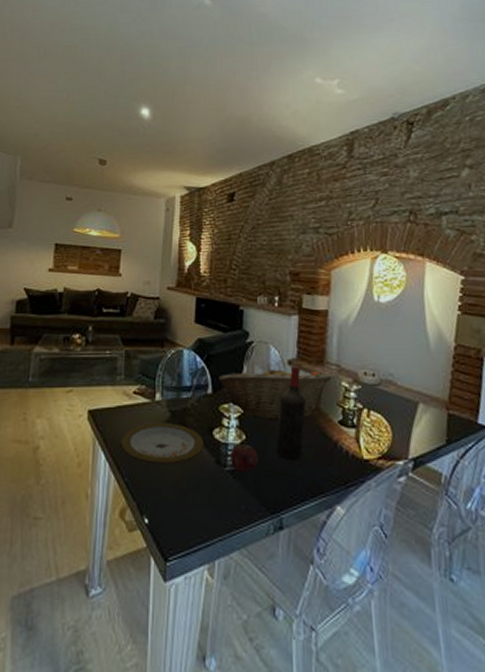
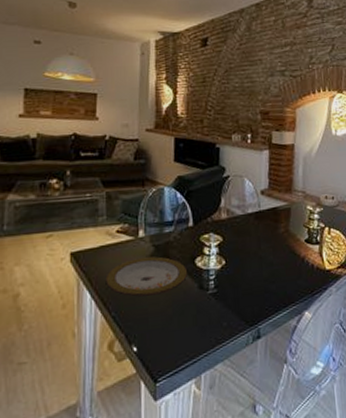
fruit basket: present [218,365,333,420] -> none [198,196,300,245]
apple: present [230,443,258,473] -> none [212,267,237,295]
wine bottle: present [276,364,306,461] -> none [252,194,278,279]

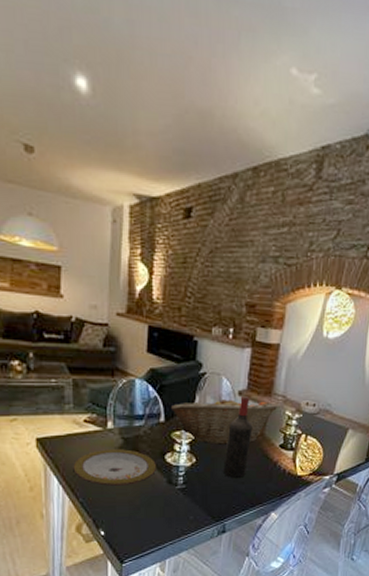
fruit basket: none [198,196,300,245] -> present [170,395,279,445]
wine bottle: none [252,194,278,279] -> present [223,395,253,479]

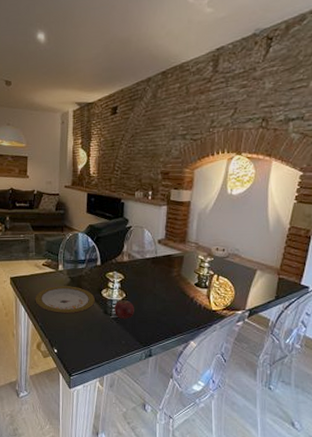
fruit basket: present [170,395,279,445] -> none [105,244,192,283]
apple: none [181,465,206,490] -> present [114,299,134,320]
wine bottle: present [223,395,253,479] -> none [148,243,171,312]

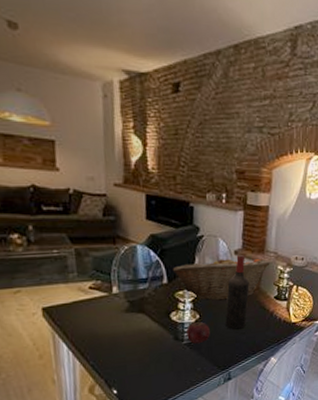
plate: present [35,286,96,314] -> none [81,311,164,348]
fruit basket: none [105,244,192,283] -> present [172,255,271,301]
wine bottle: none [148,243,171,312] -> present [225,254,250,331]

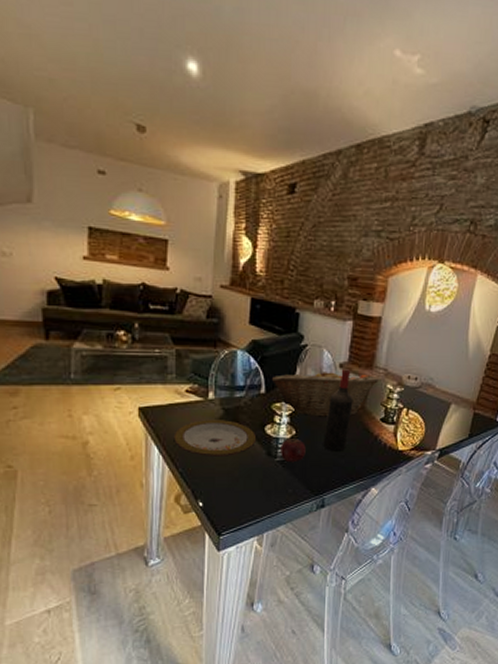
plate: none [81,311,164,348] -> present [173,420,257,456]

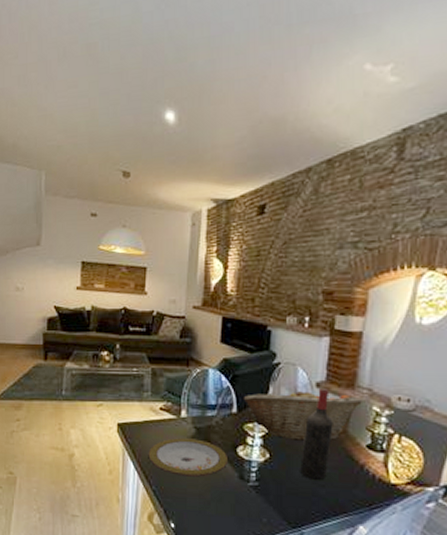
apple: present [281,437,306,463] -> none [254,461,281,489]

